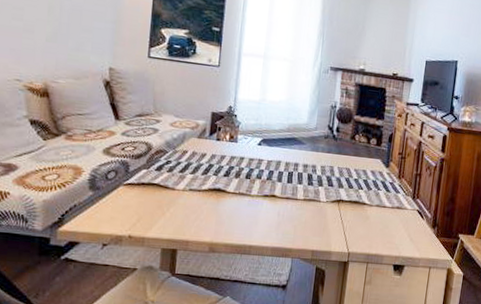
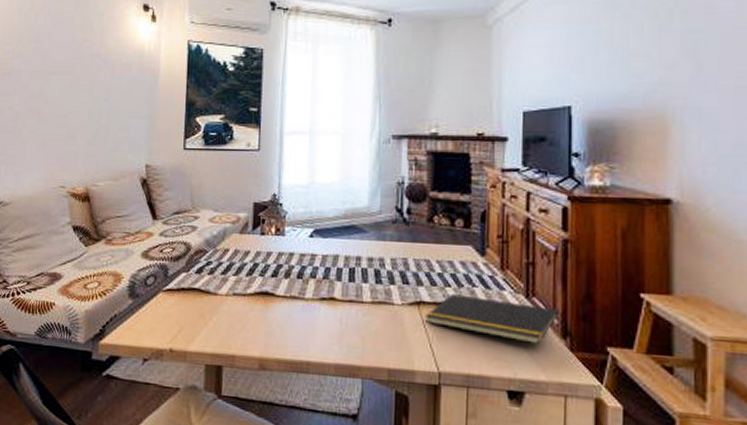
notepad: none [342,195,433,232] -> present [424,294,560,344]

